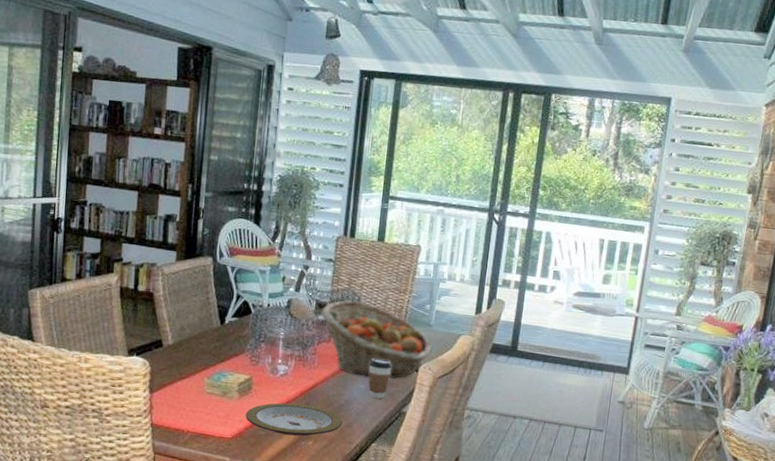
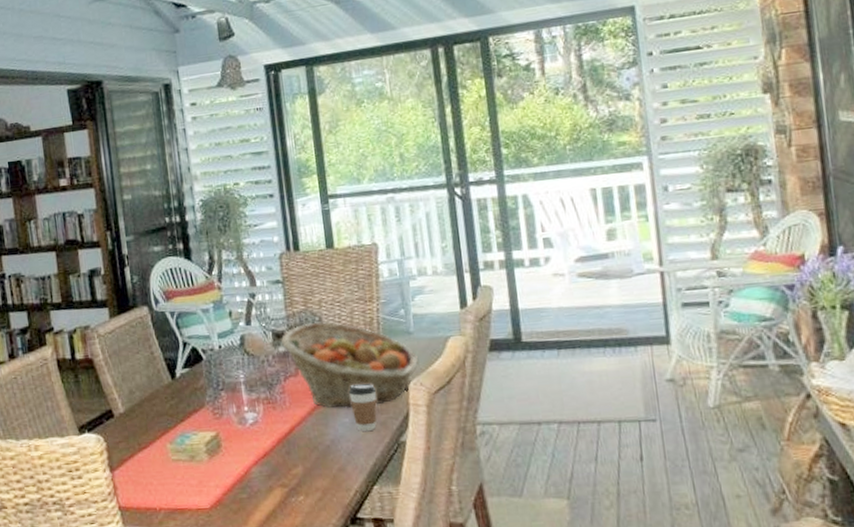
plate: present [245,402,343,436] -> none [220,453,334,494]

